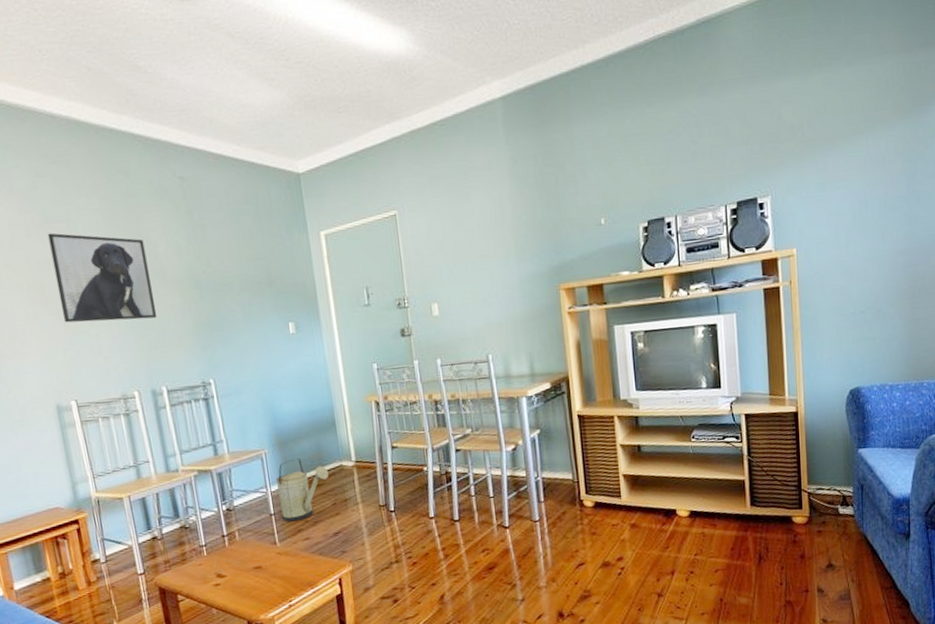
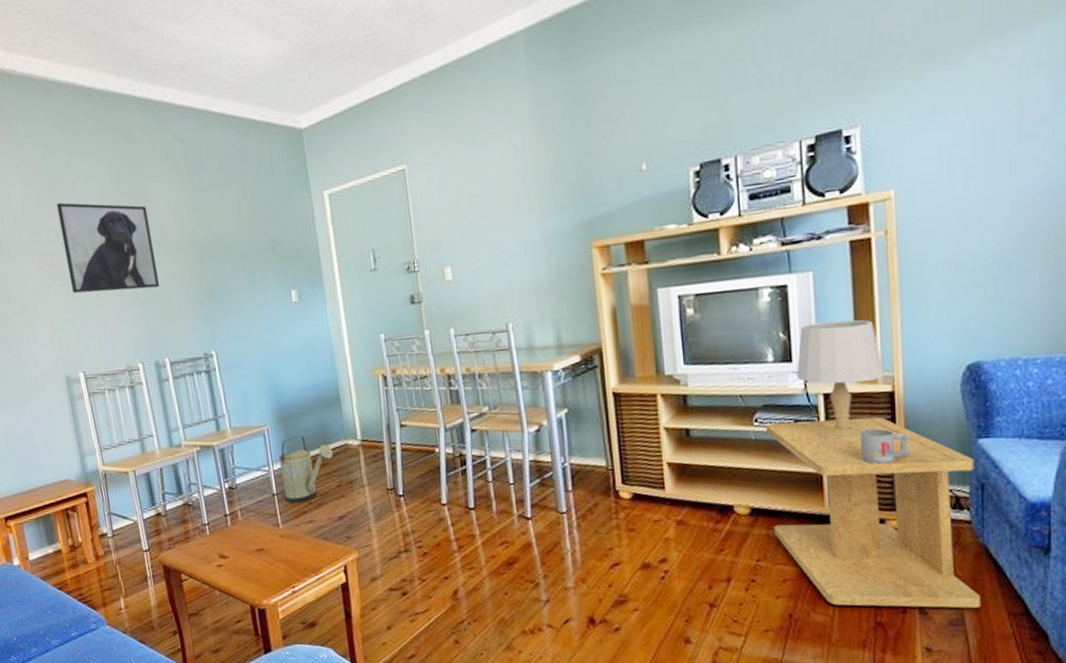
side table: none [700,432,862,589] -> present [765,416,981,608]
table lamp: none [724,353,792,454] -> present [796,319,886,442]
mug: none [773,442,810,472] -> present [860,428,911,465]

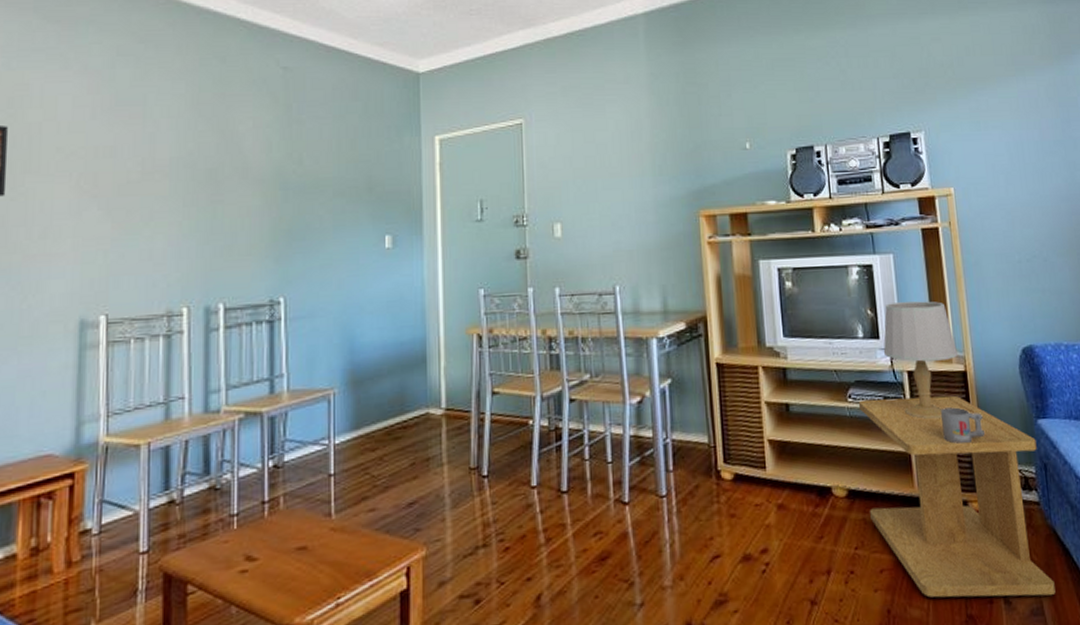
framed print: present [56,202,160,294] -> none [113,116,229,222]
watering can: present [279,435,333,503] -> none [344,401,410,486]

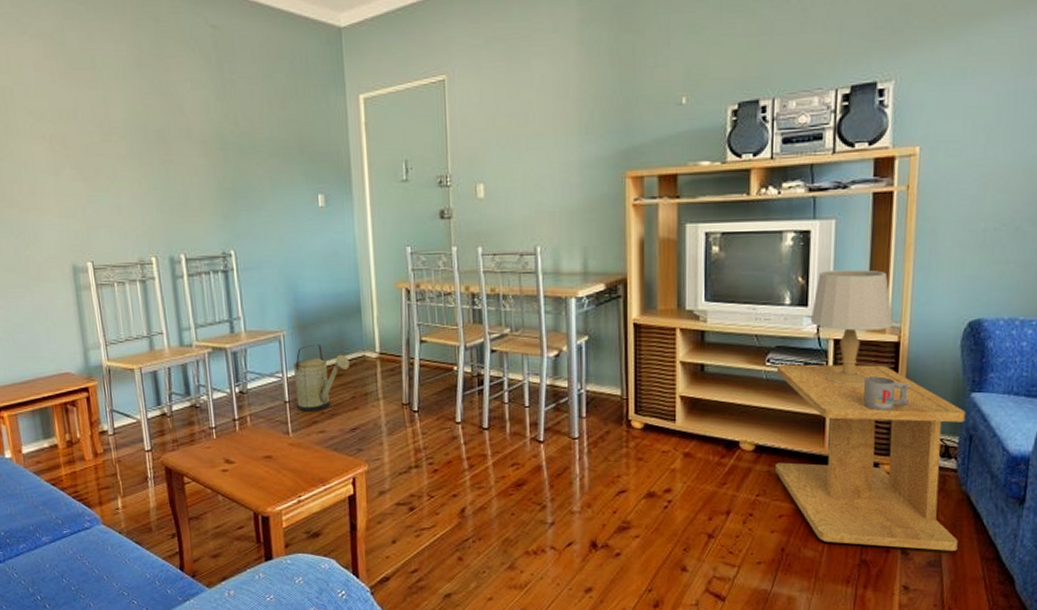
watering can: none [344,401,410,486] -> present [294,344,349,412]

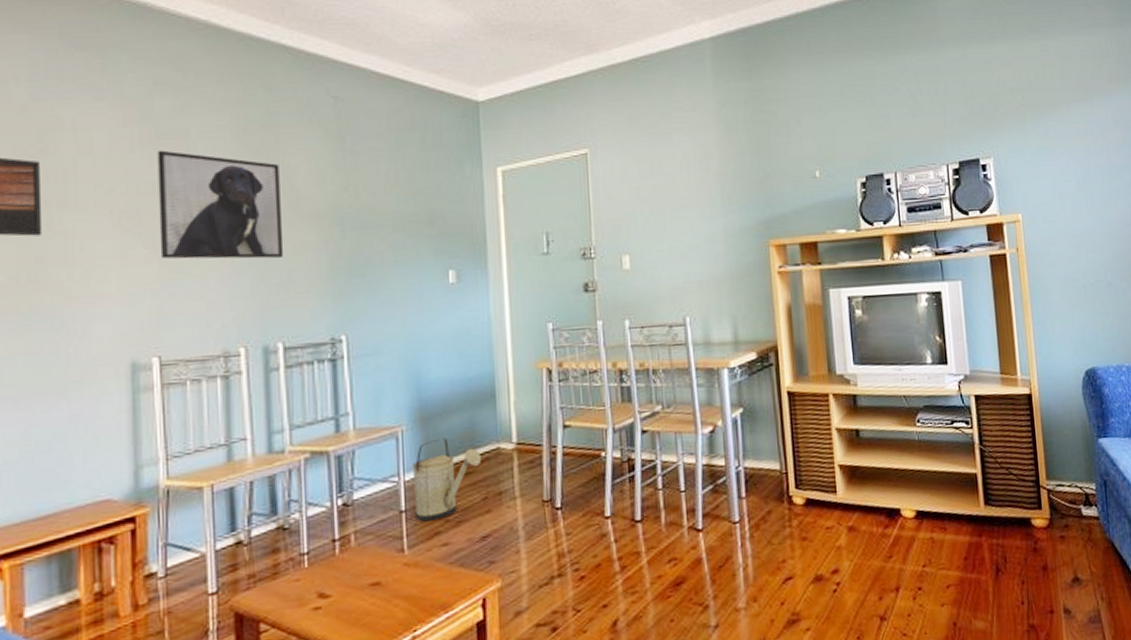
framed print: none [72,80,180,180] -> present [157,150,284,259]
side table: present [775,364,966,551] -> none [926,417,1112,610]
table lamp: present [810,269,894,387] -> none [951,326,1024,442]
mug: present [863,376,910,412] -> none [1006,429,1048,464]

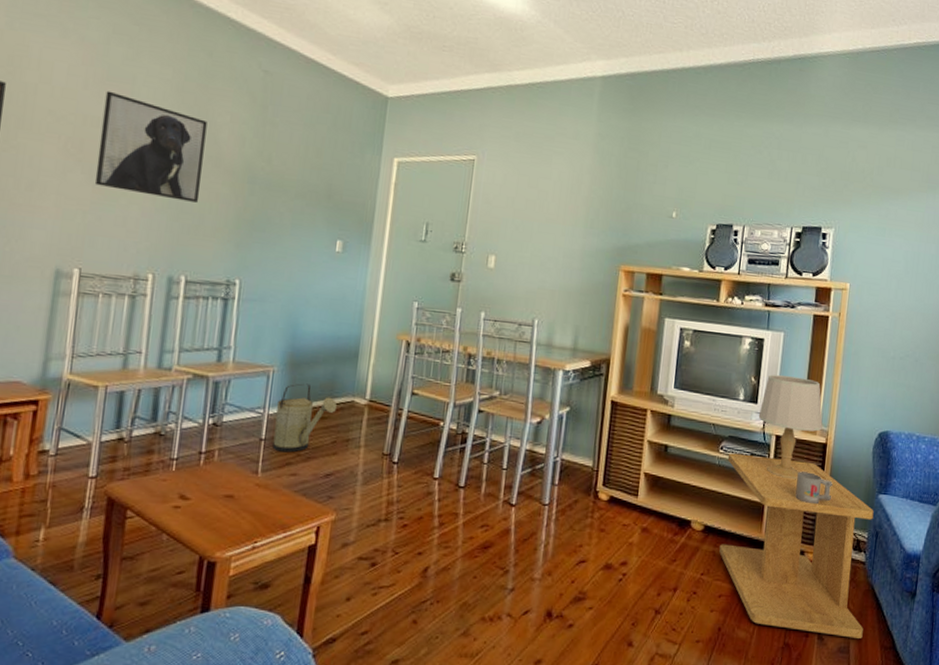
side table: none [926,417,1112,610] -> present [719,453,874,638]
table lamp: none [951,326,1024,442] -> present [758,374,823,480]
mug: none [1006,429,1048,464] -> present [795,471,833,505]

